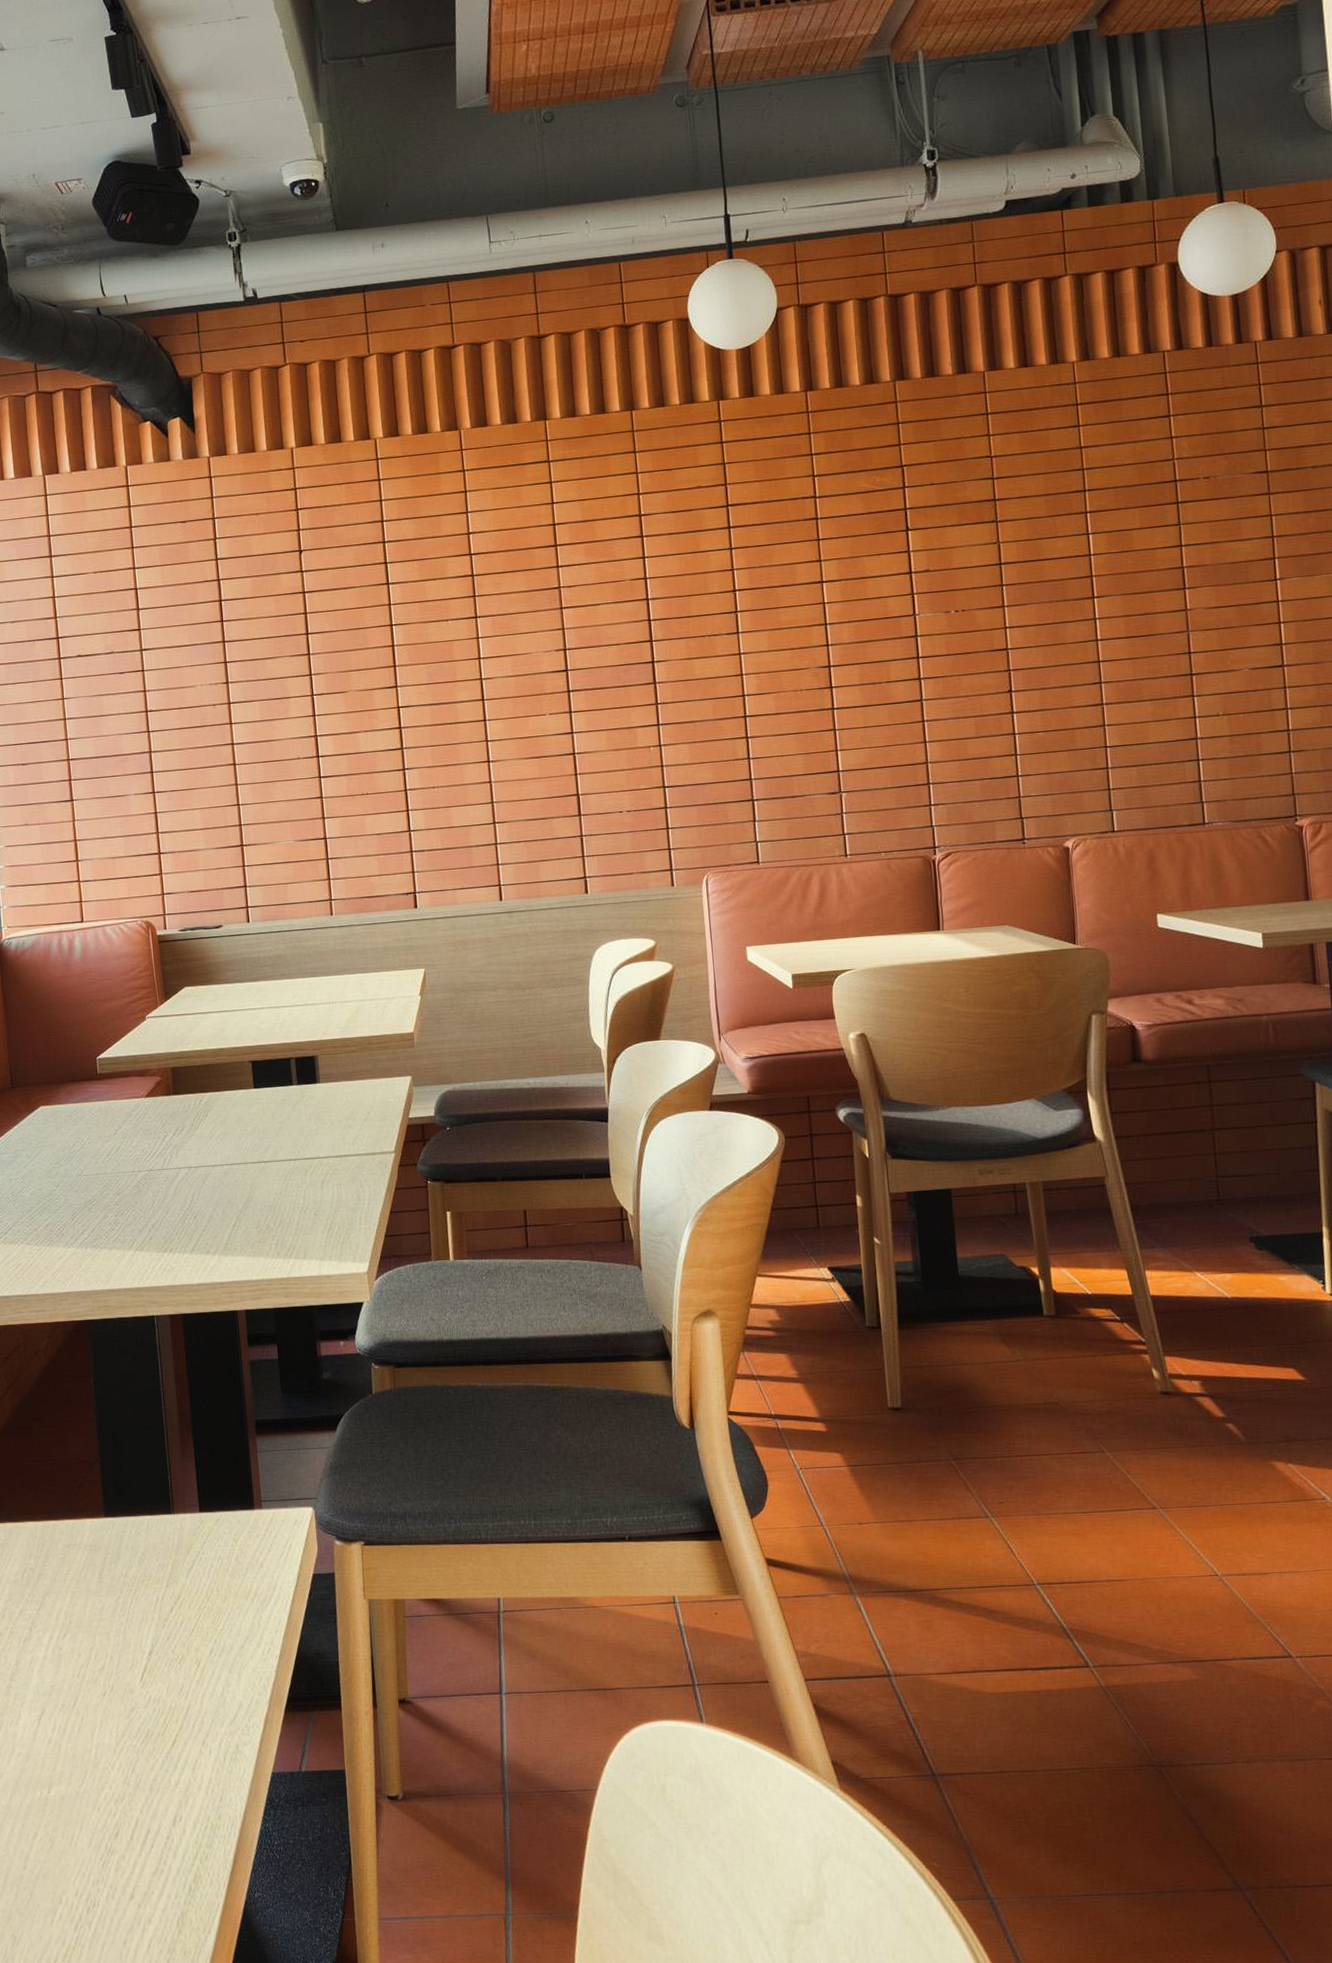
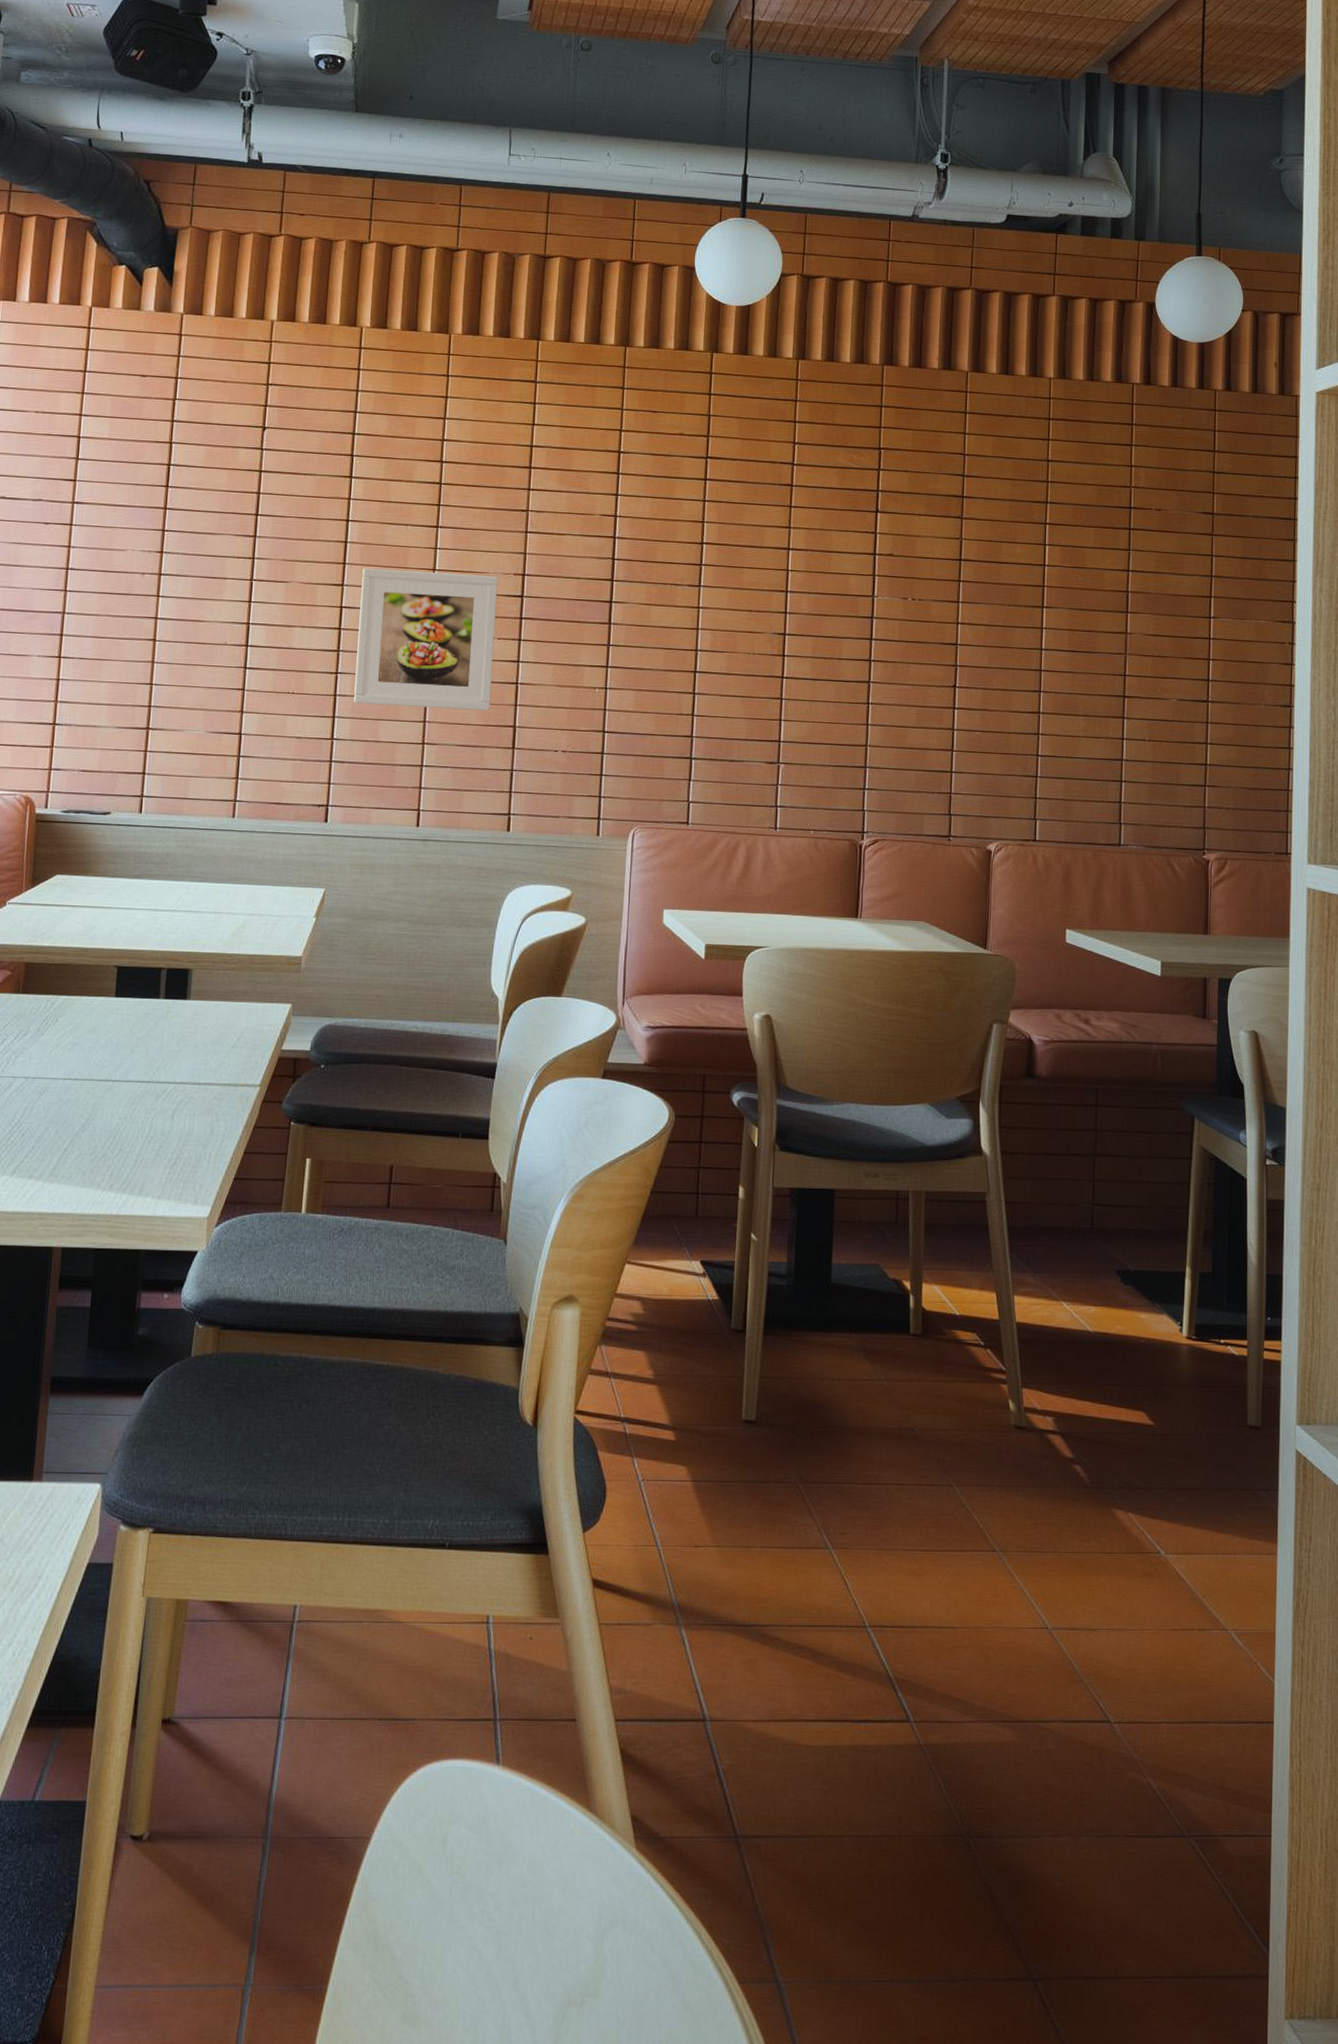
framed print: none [413,655,552,795] -> present [354,567,498,711]

